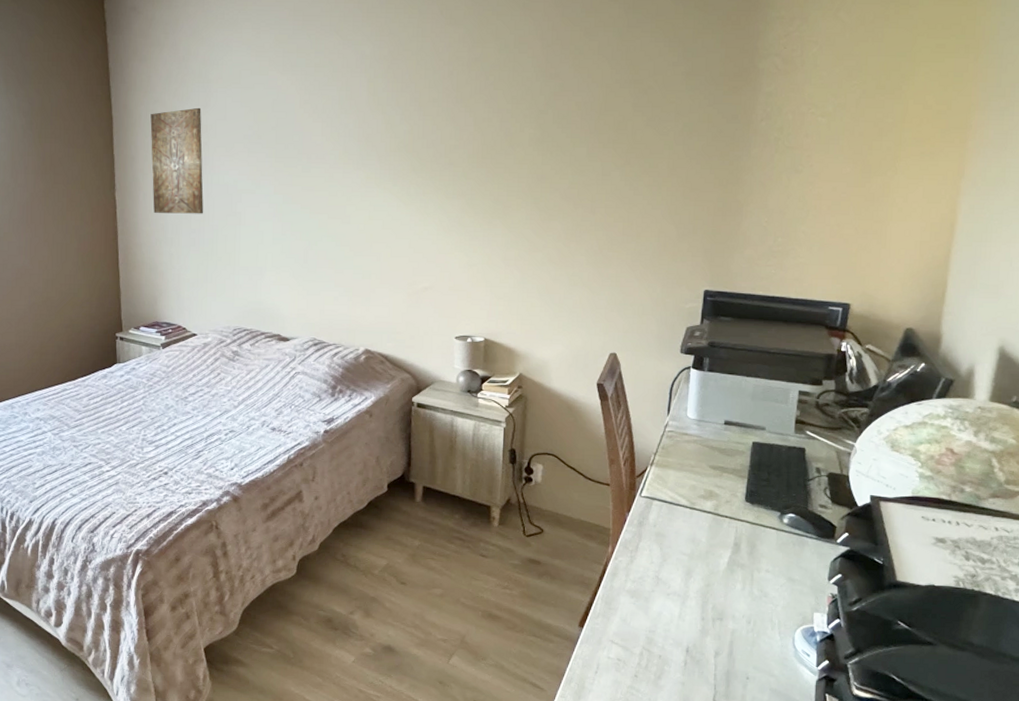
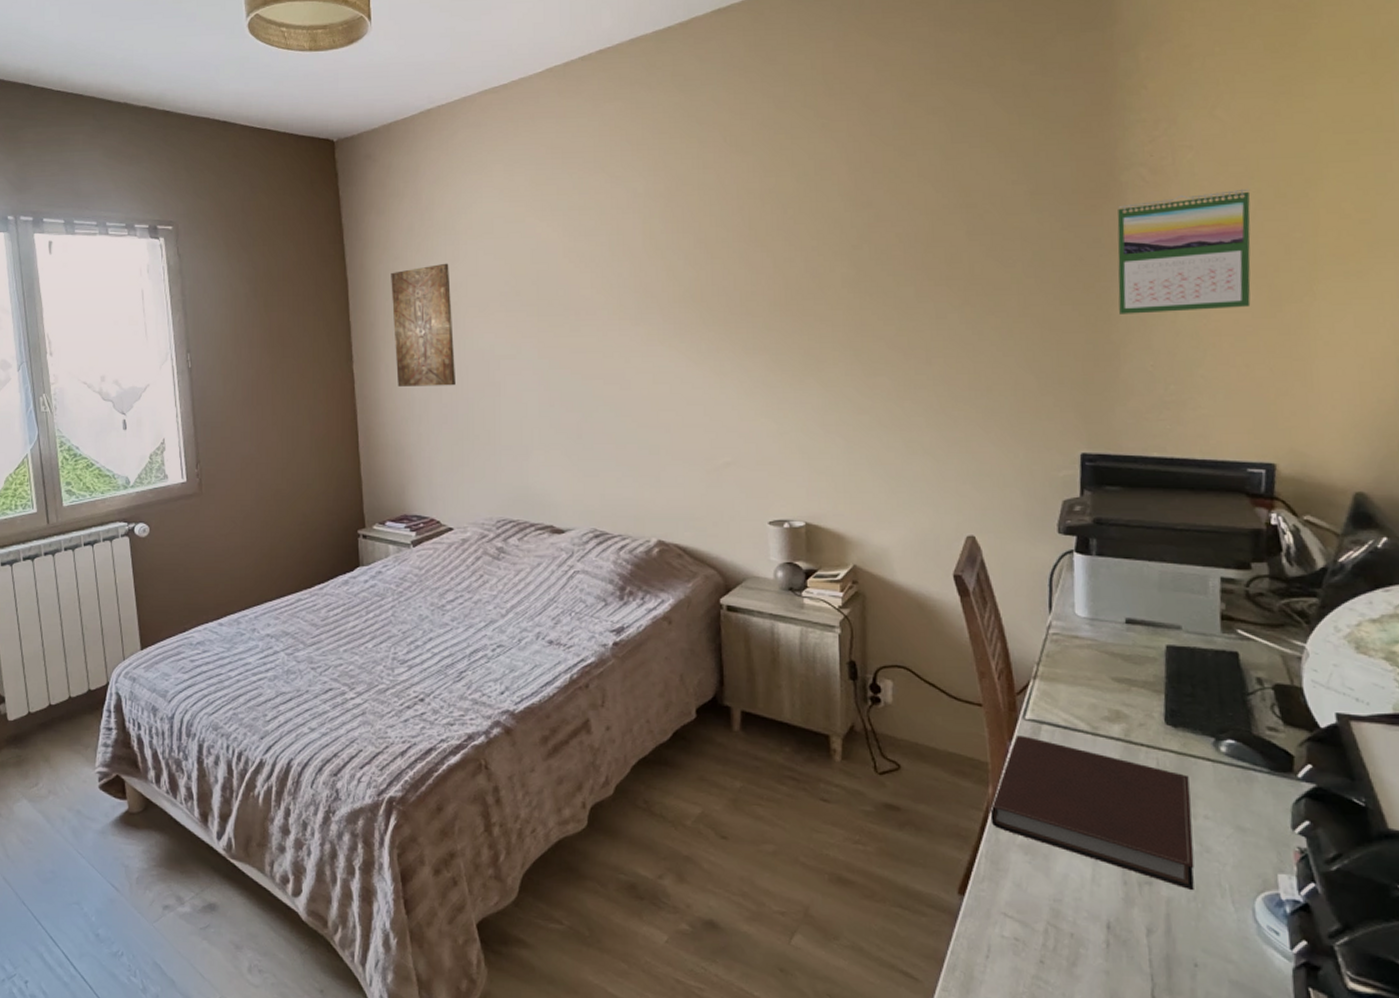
notebook: none [608,508,758,625] -> present [990,735,1194,891]
calendar: none [746,80,857,179] -> present [1117,188,1251,314]

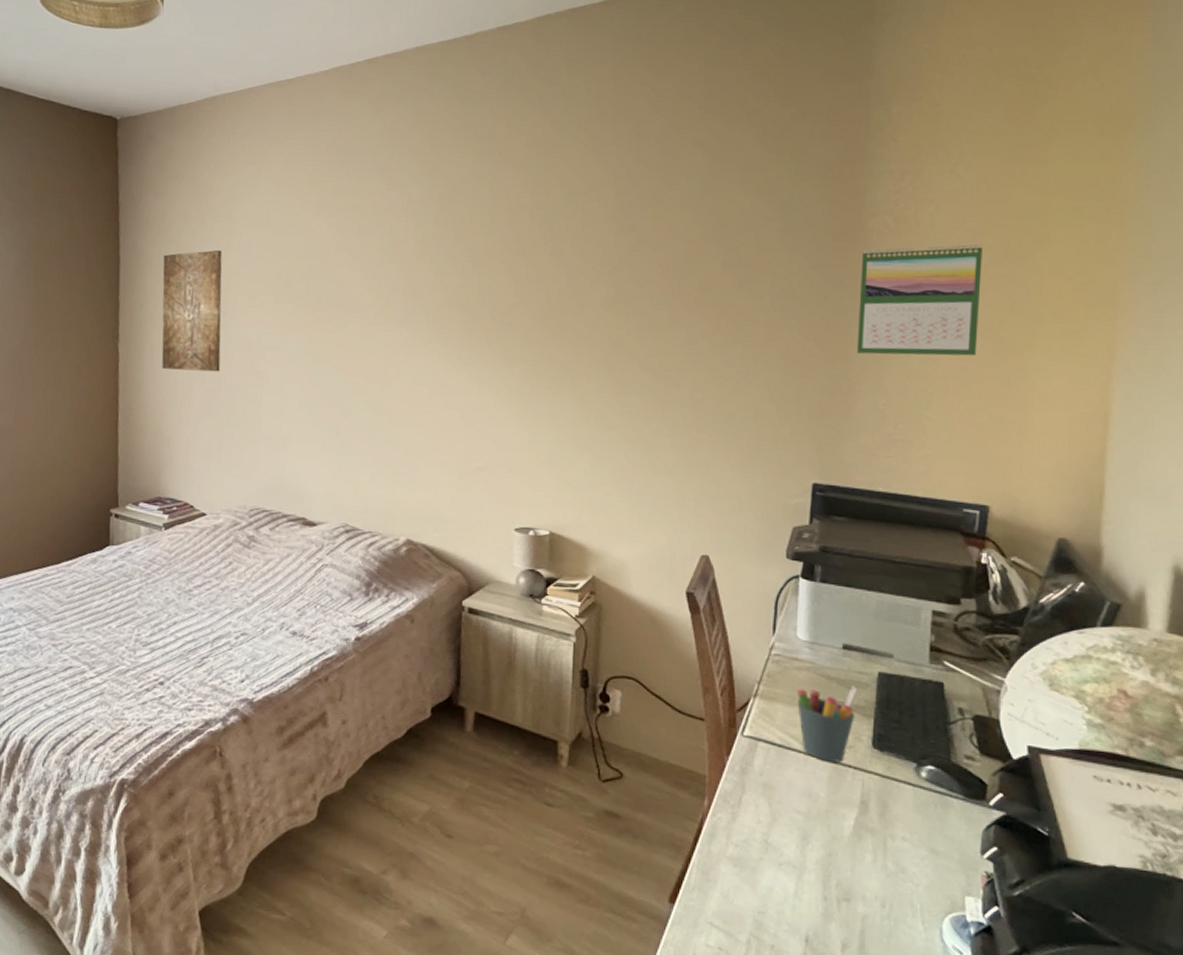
notebook: present [990,735,1194,891] -> none [704,751,890,909]
pen holder: none [1078,661,1146,741] -> present [796,685,858,762]

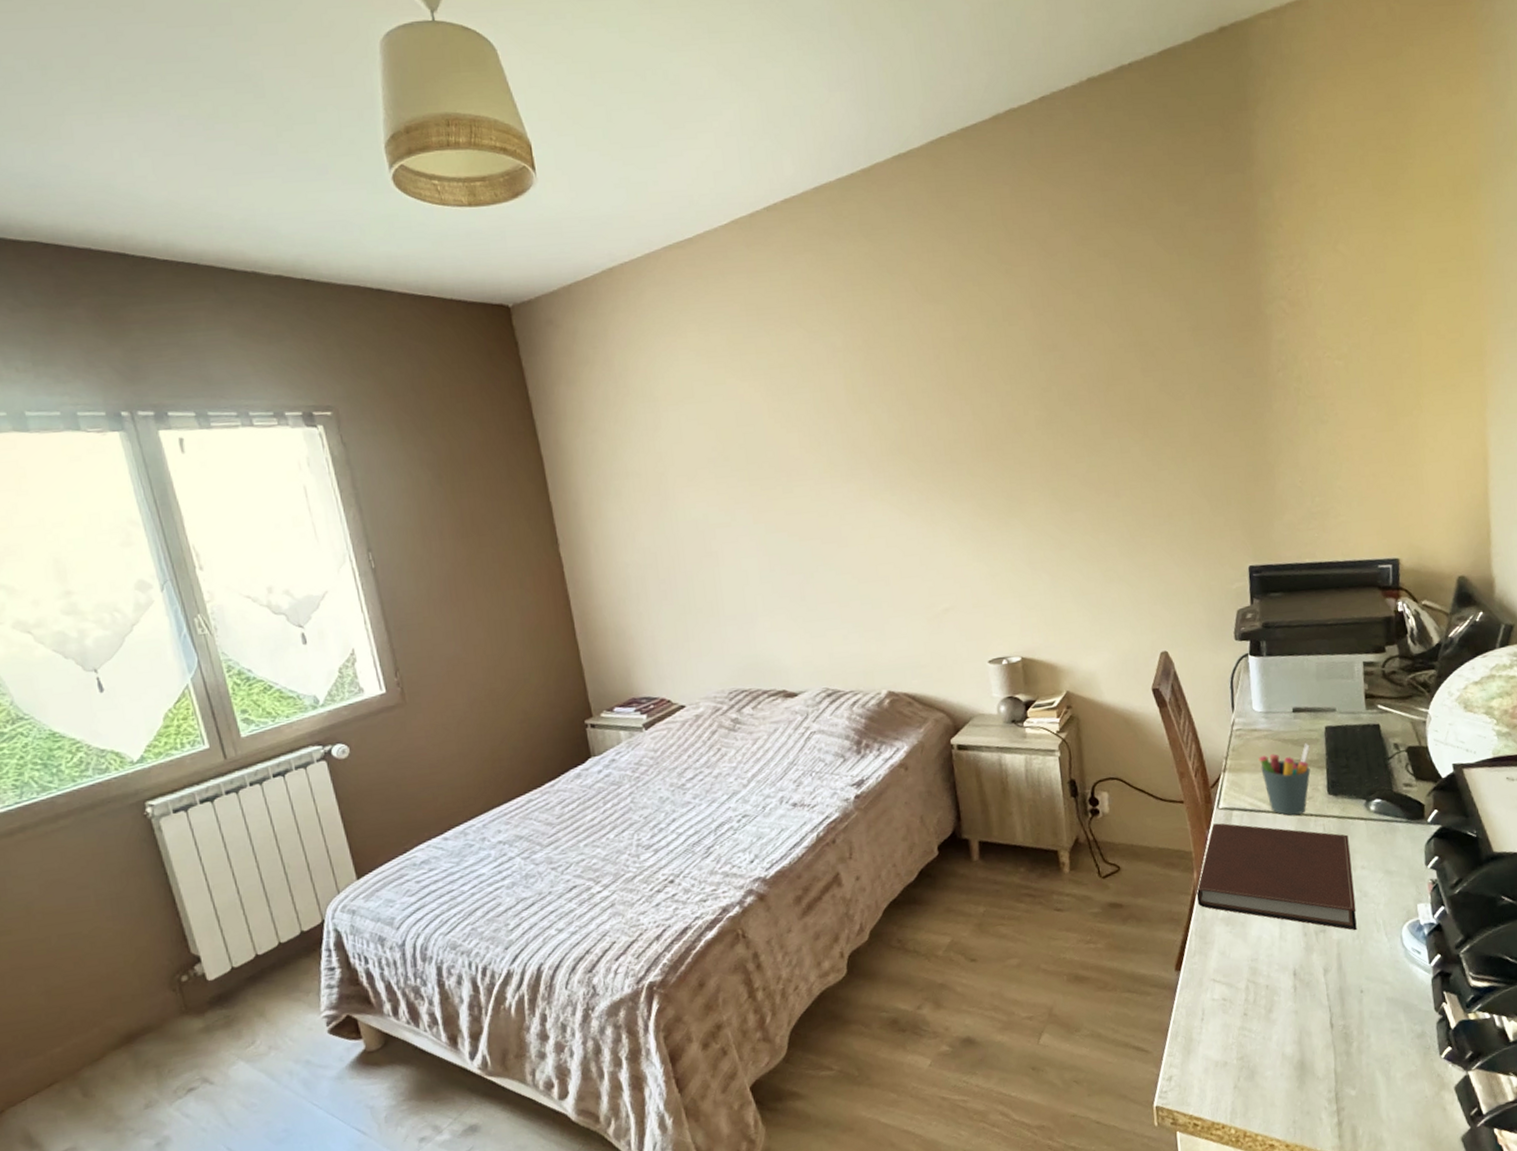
wall art: present [161,249,223,372] -> none [589,432,671,566]
notebook: none [704,751,890,909] -> present [1196,823,1357,931]
calendar: present [857,244,982,356] -> none [1265,316,1374,437]

